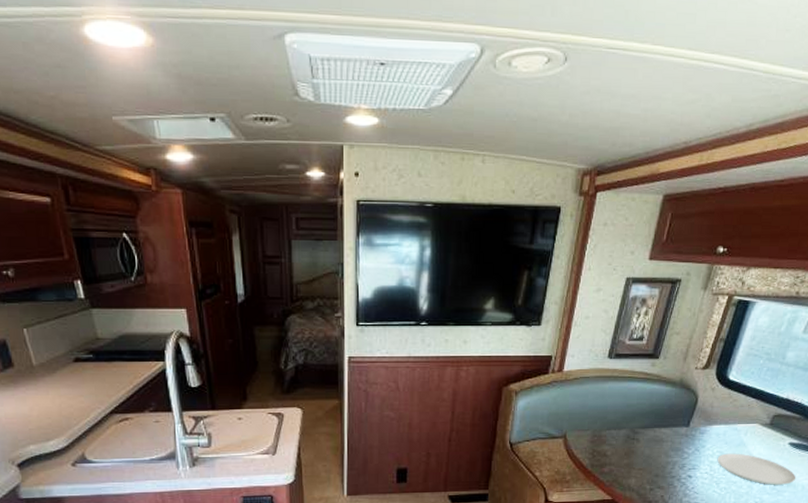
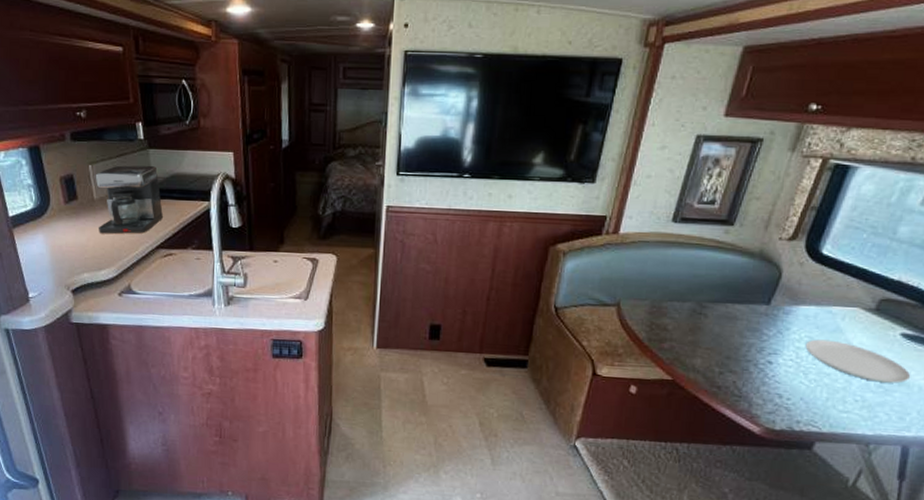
coffee maker: none [32,327,114,402] -> present [95,165,163,235]

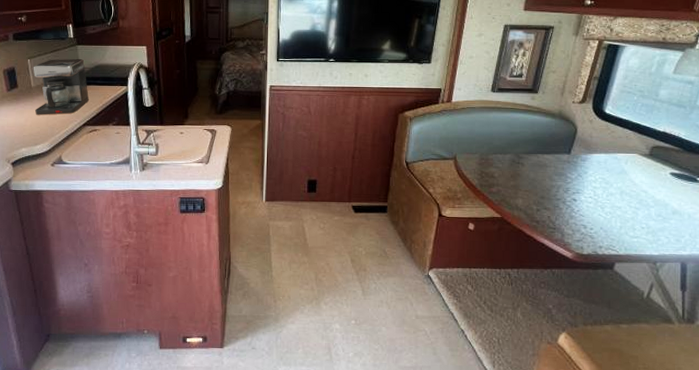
plate: present [805,339,911,384] -> none [600,180,681,212]

